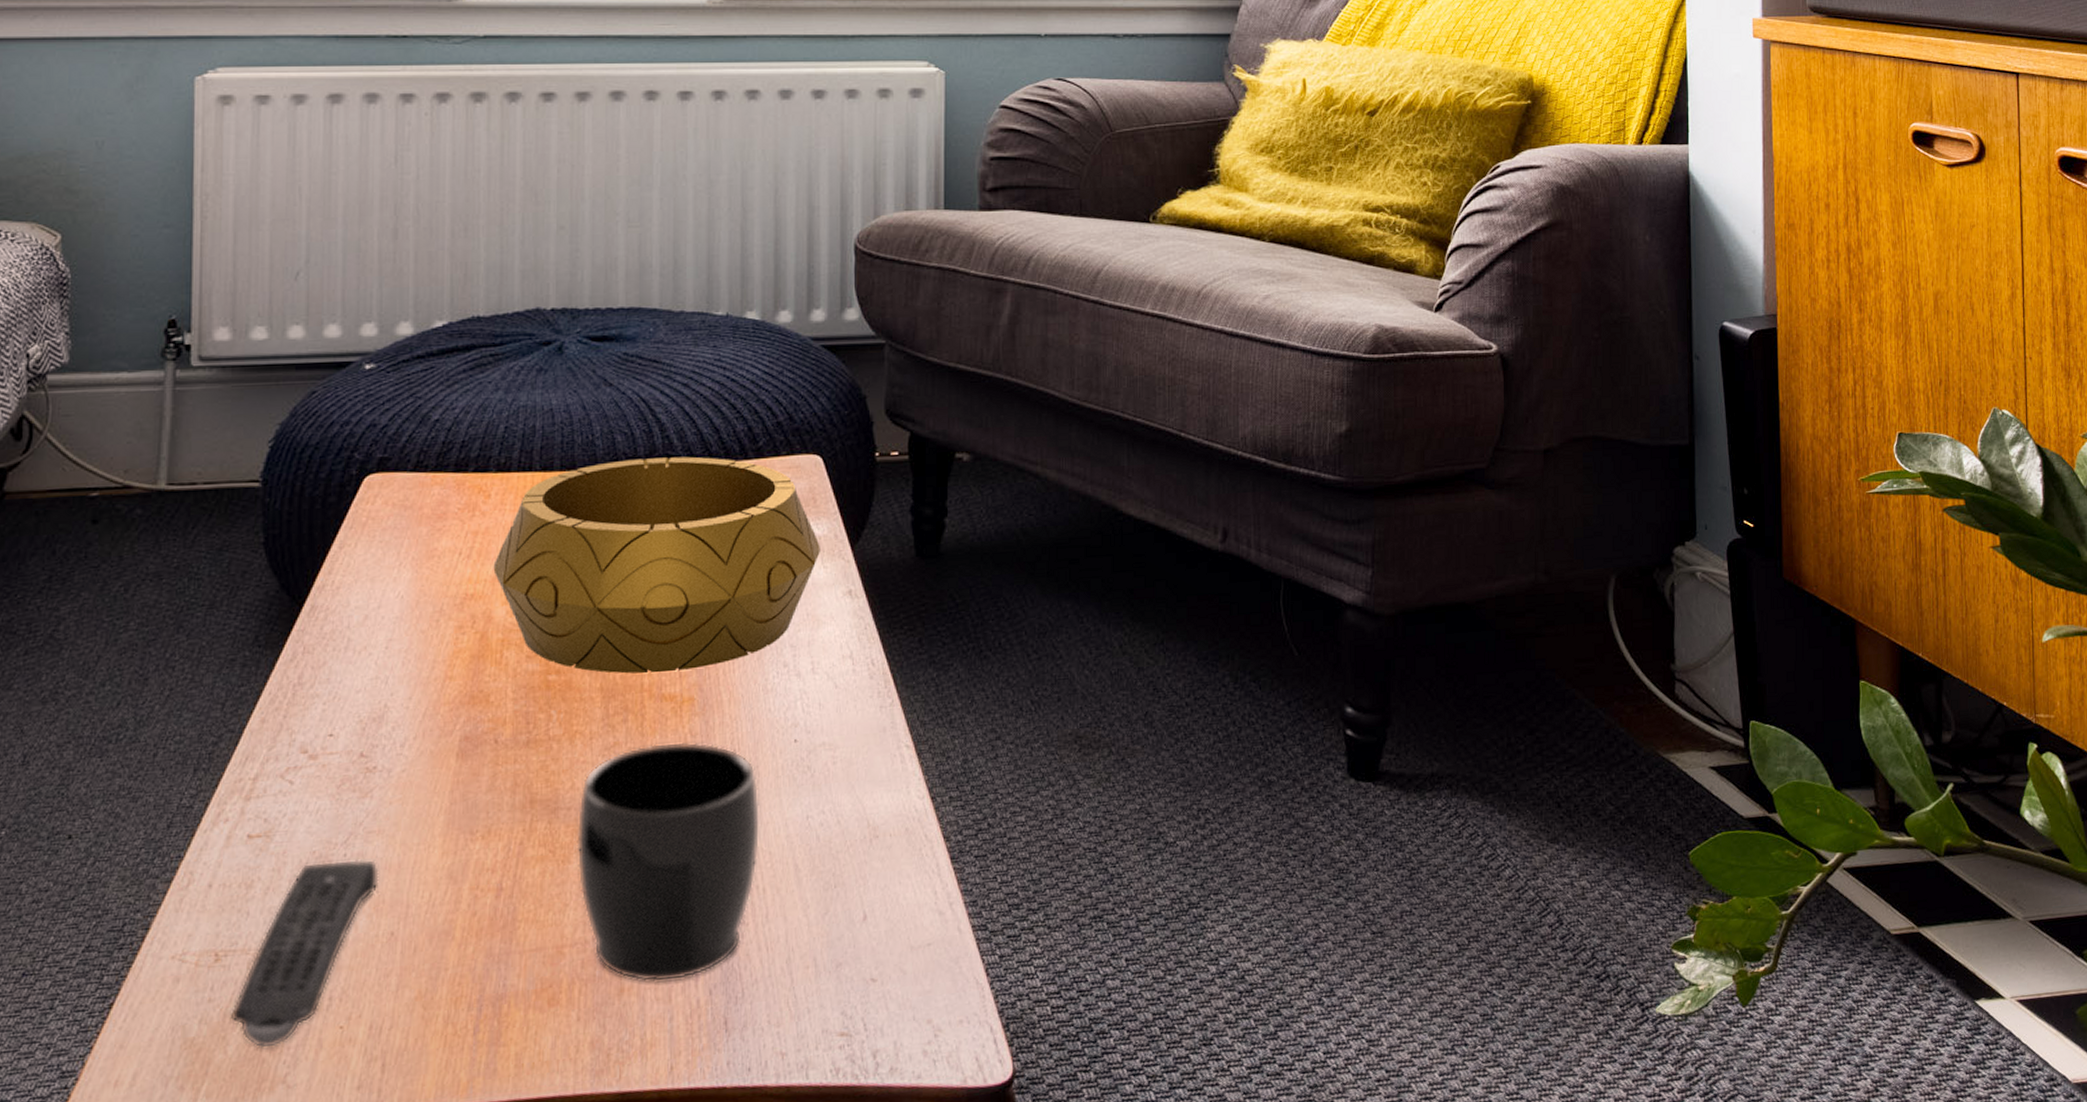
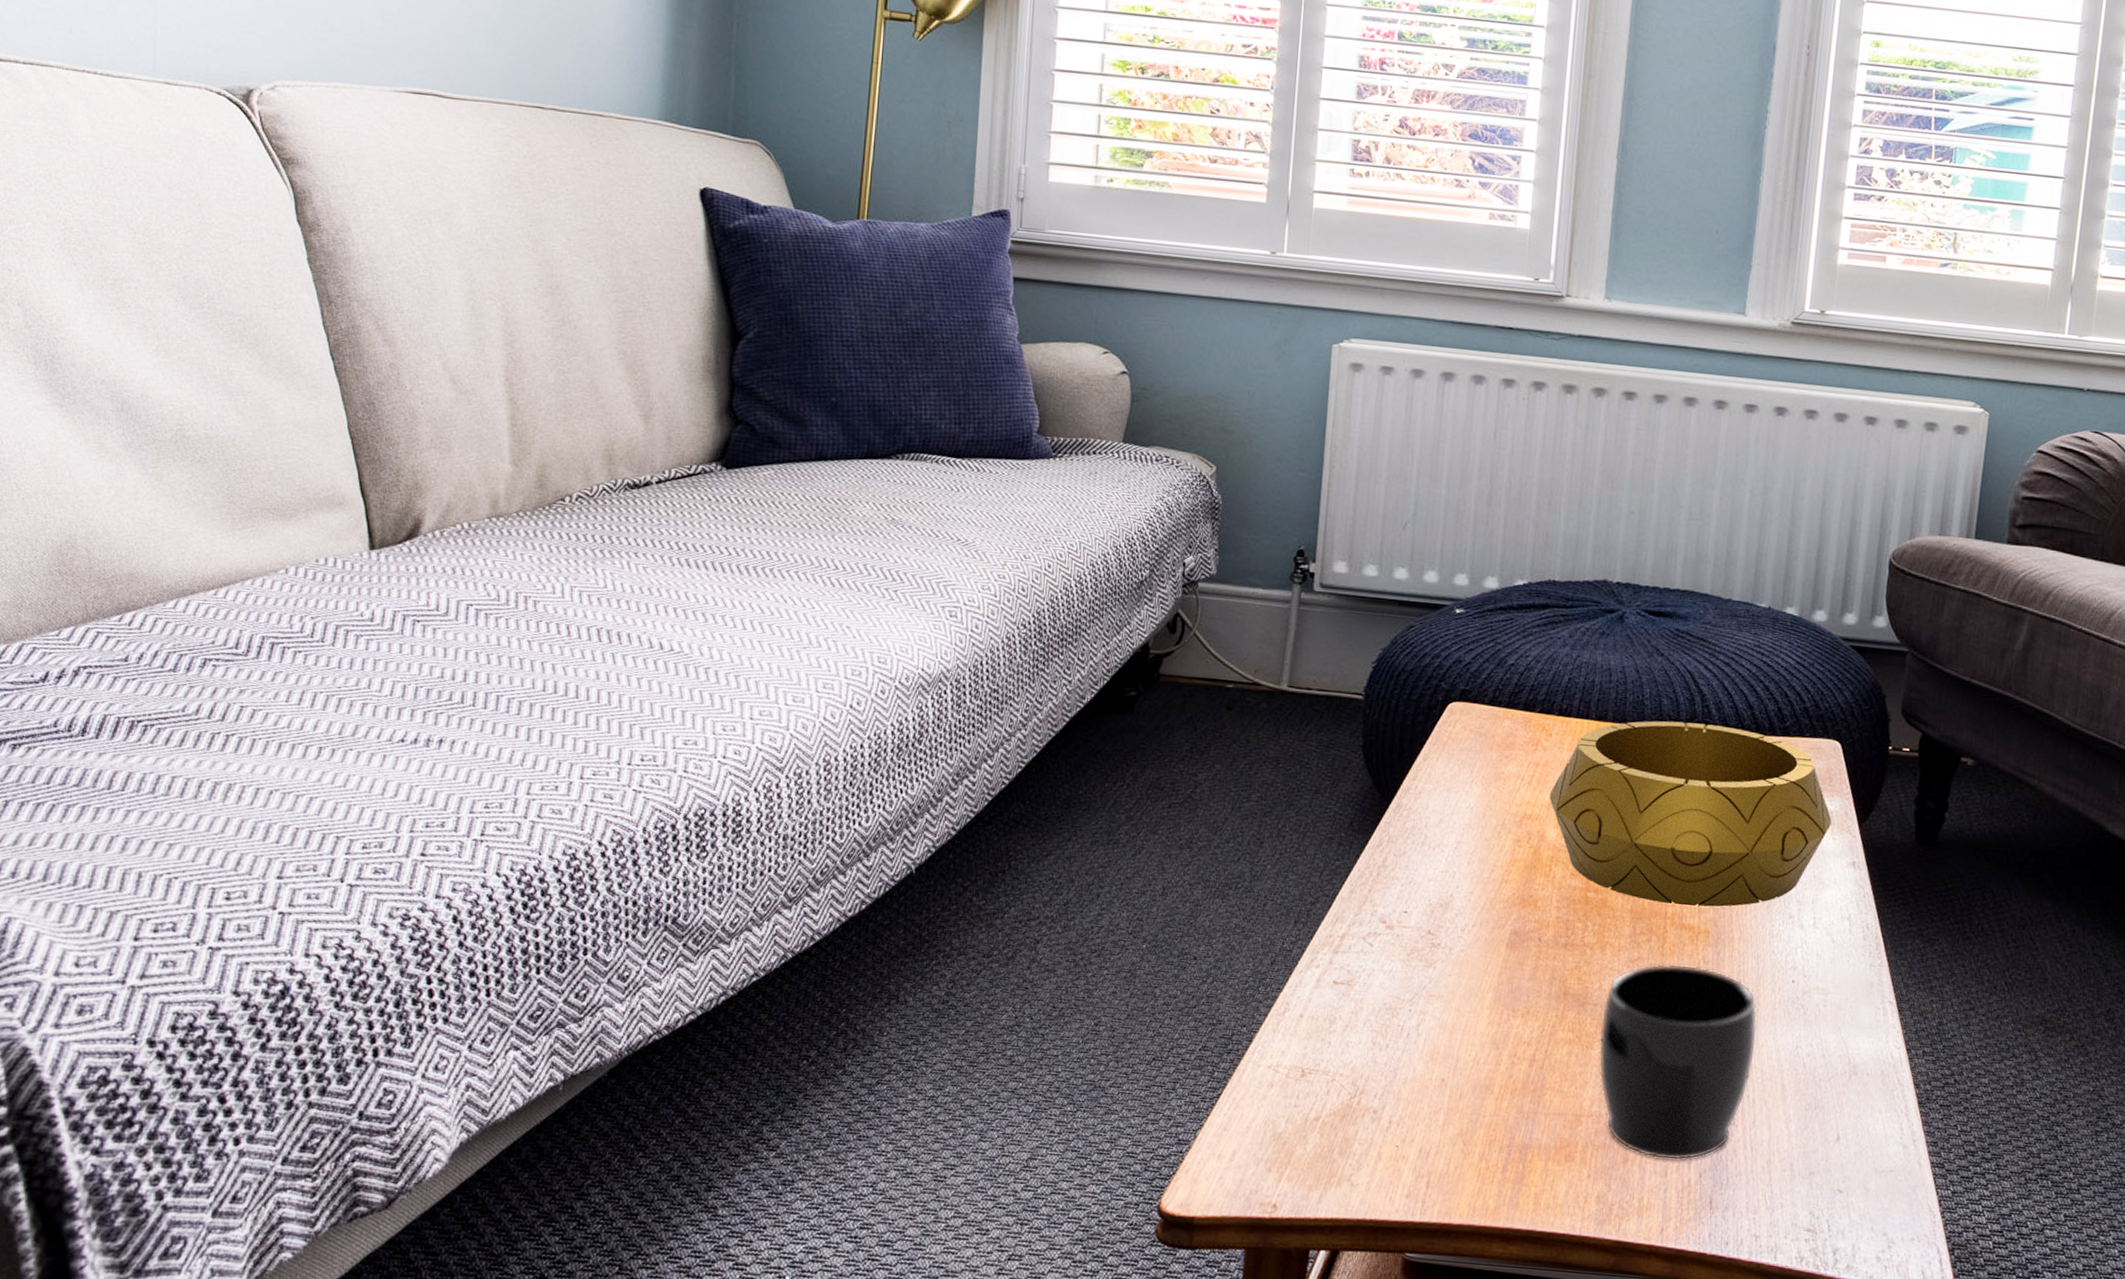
remote control: present [230,859,379,1049] -> none [1310,1011,1436,1152]

